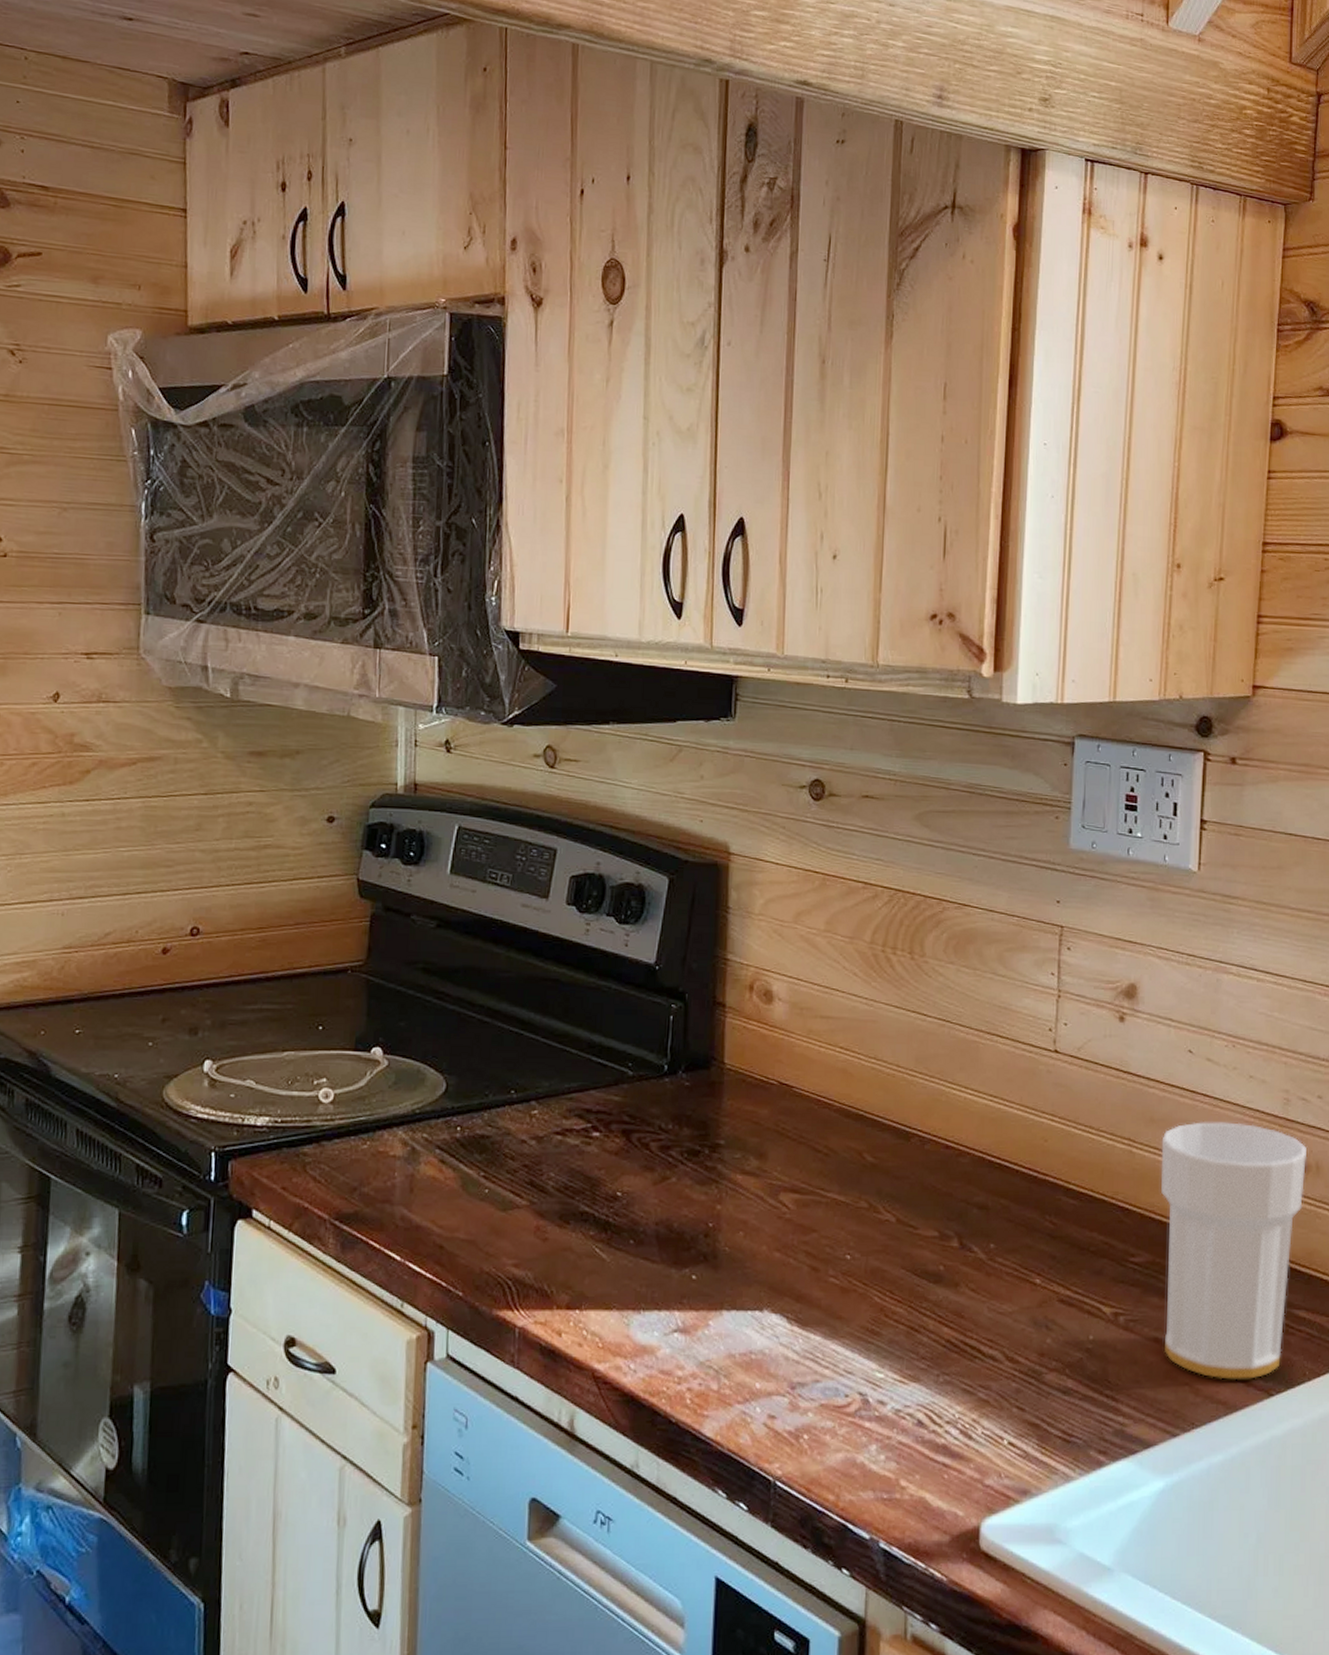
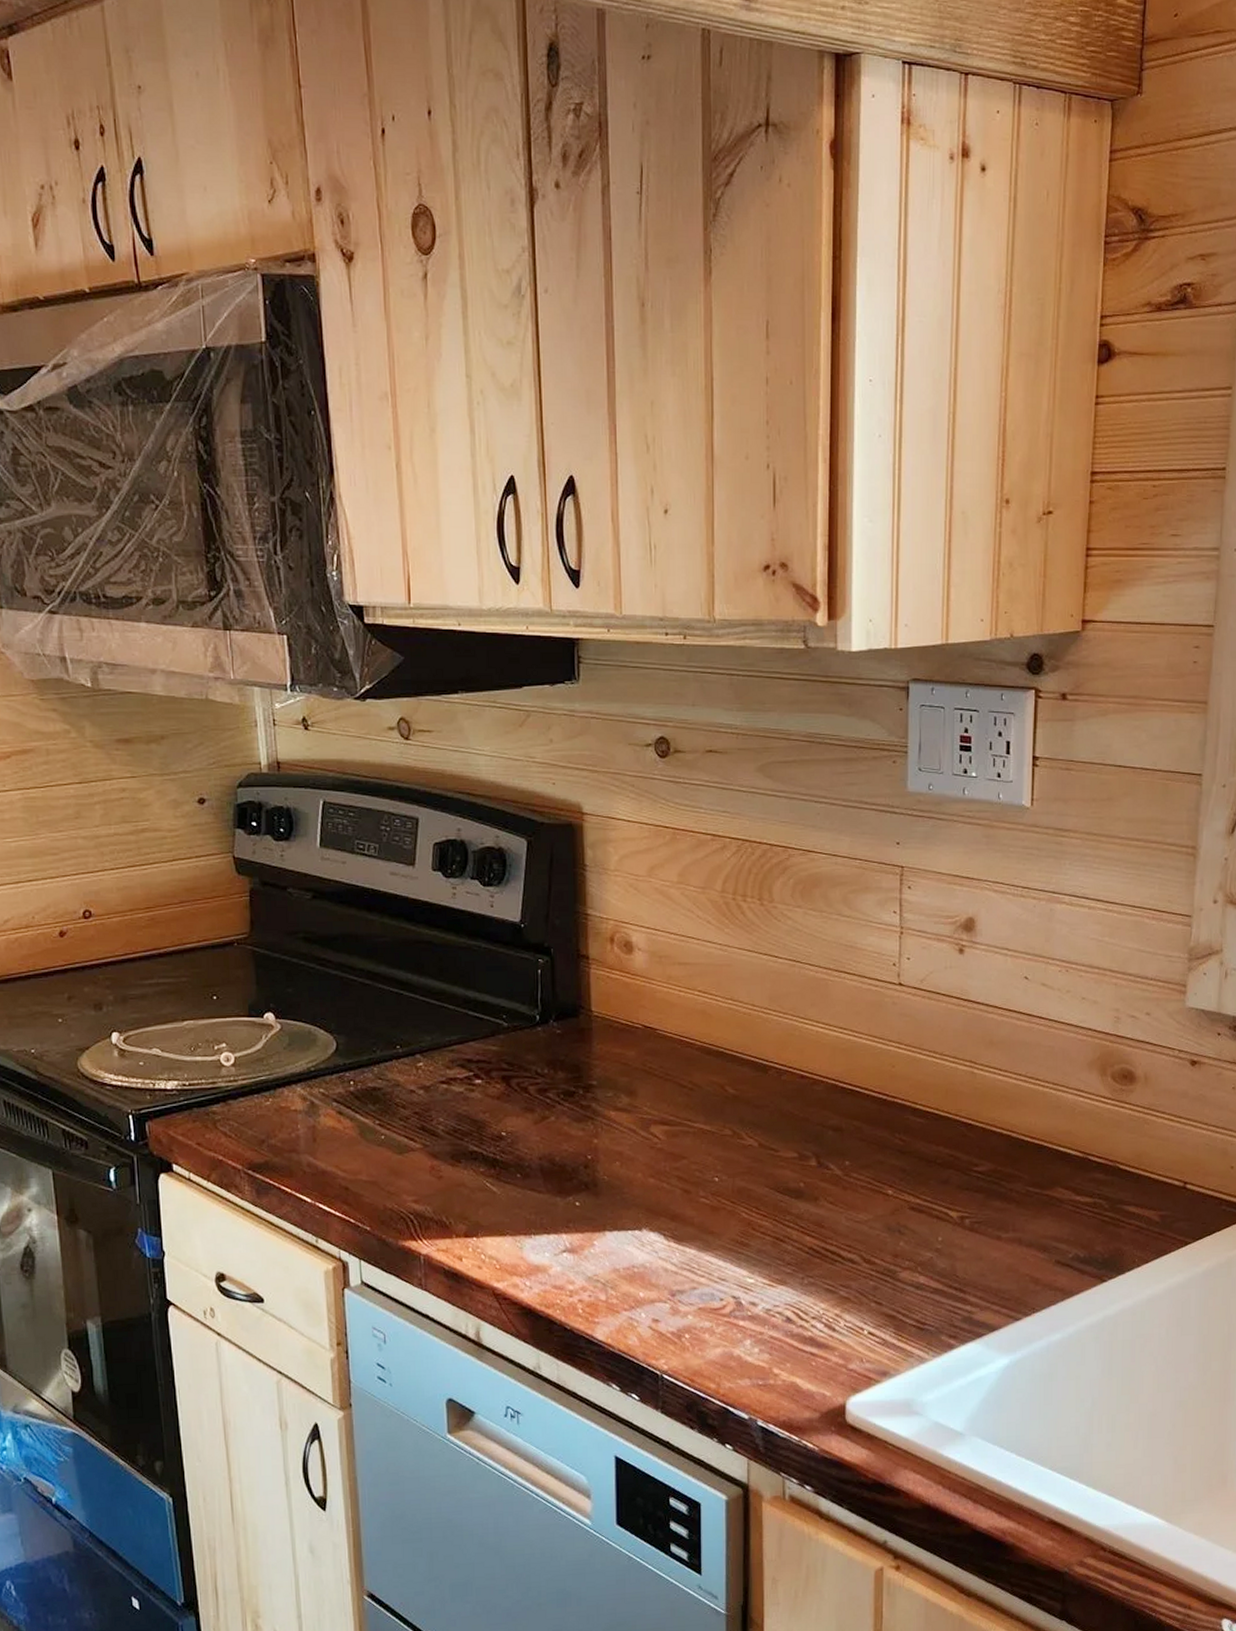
cup: present [1160,1122,1307,1380] -> none [1000,1041,1136,1270]

